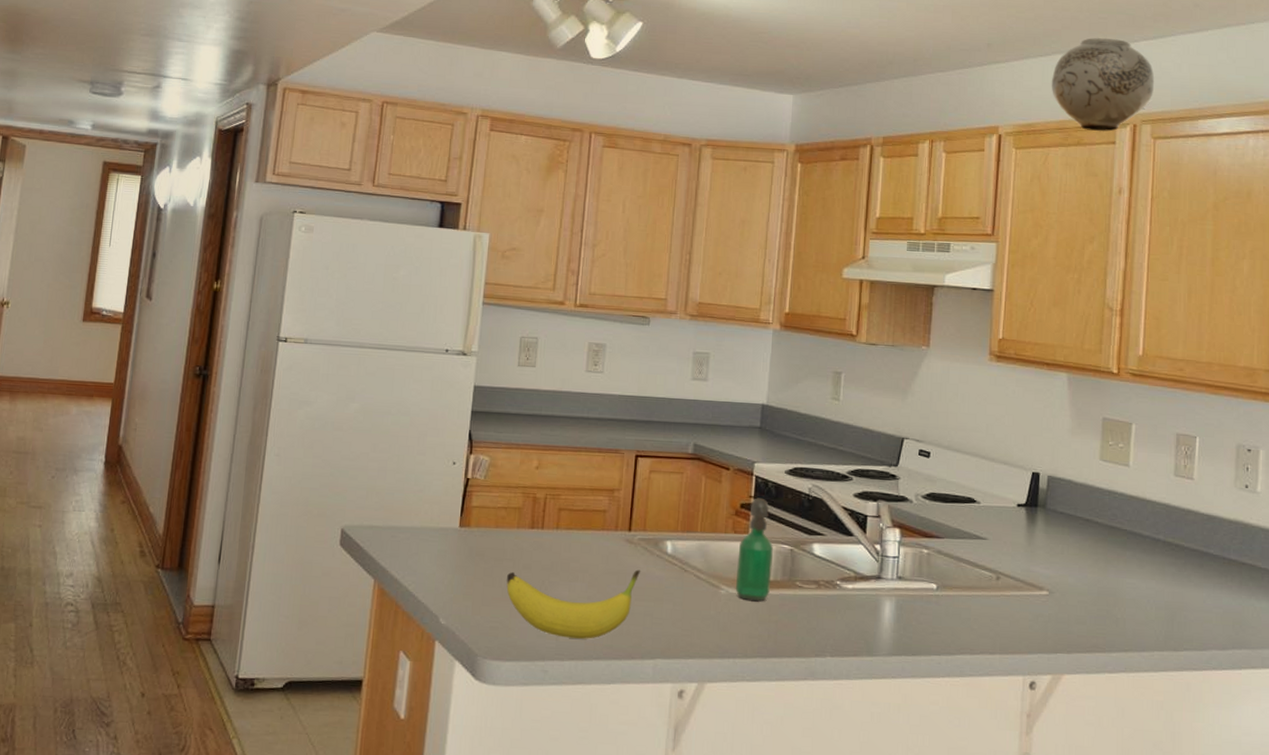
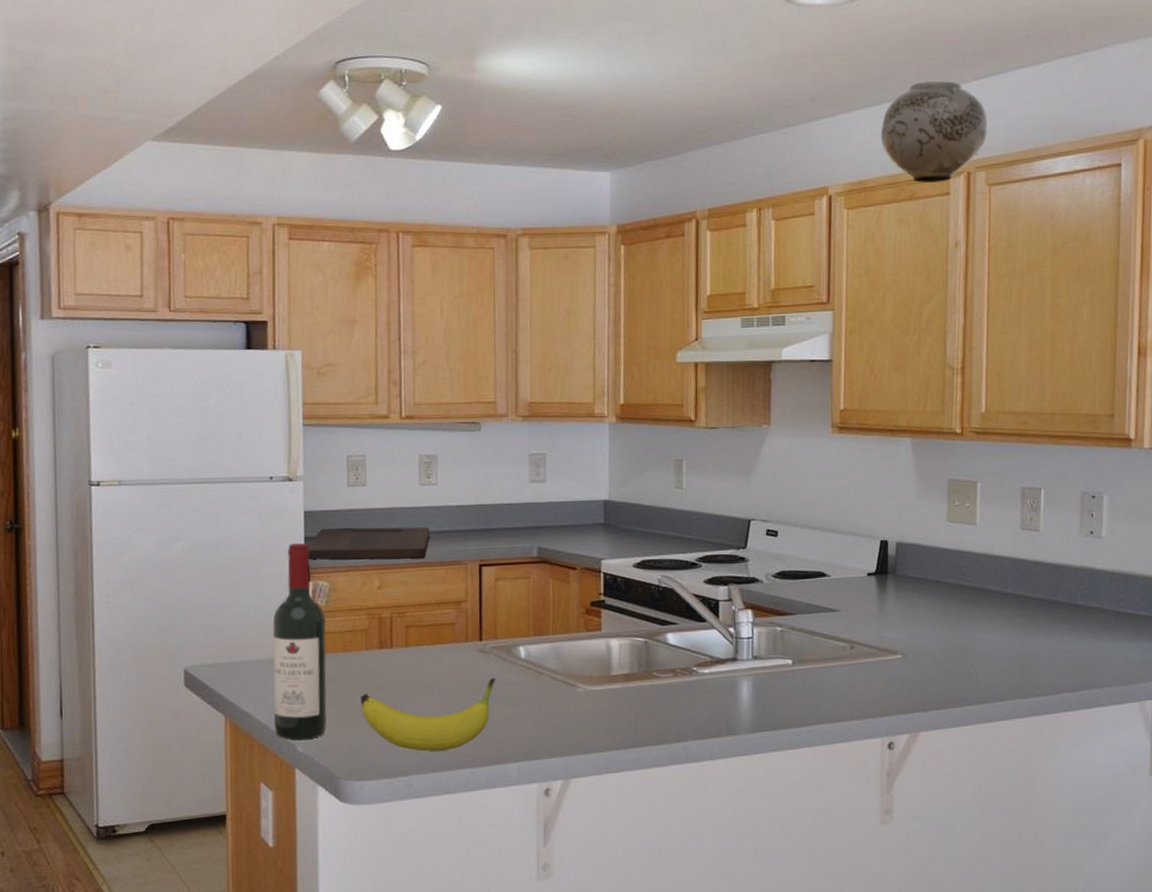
wine bottle: none [420,416,482,612] -> present [272,543,327,740]
cutting board: none [472,404,591,443] -> present [307,527,430,560]
soap dispenser: present [735,498,774,601] -> none [592,594,628,696]

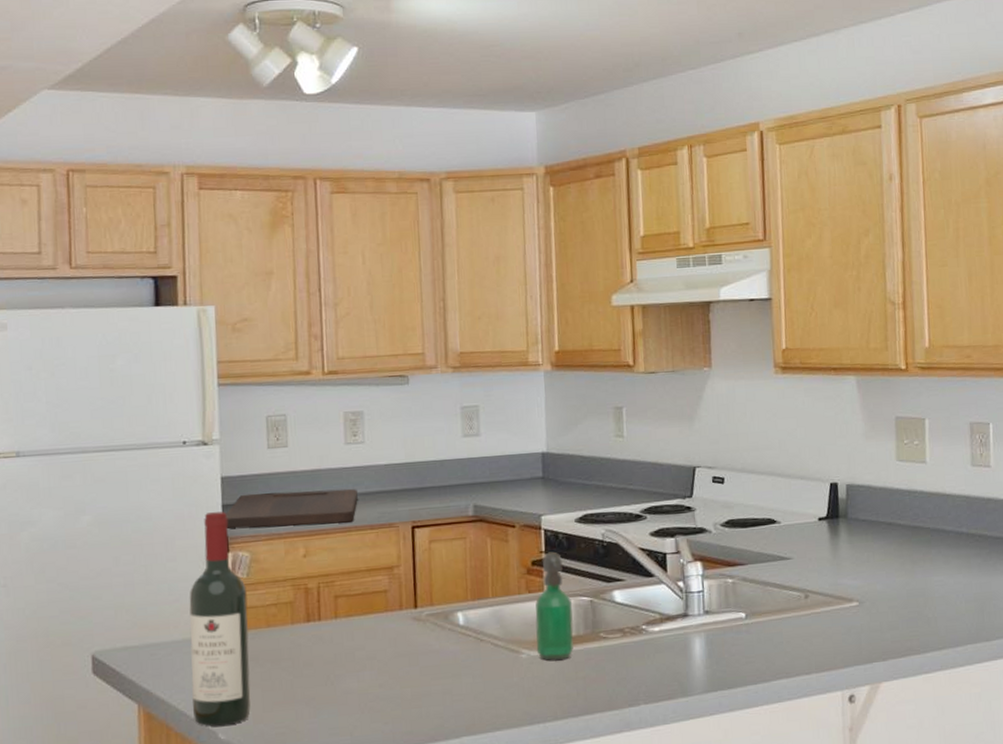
fruit: present [361,677,496,751] -> none [287,647,434,732]
soap dispenser: none [592,594,628,696] -> present [535,551,574,661]
vase: present [880,81,988,183] -> none [808,14,916,116]

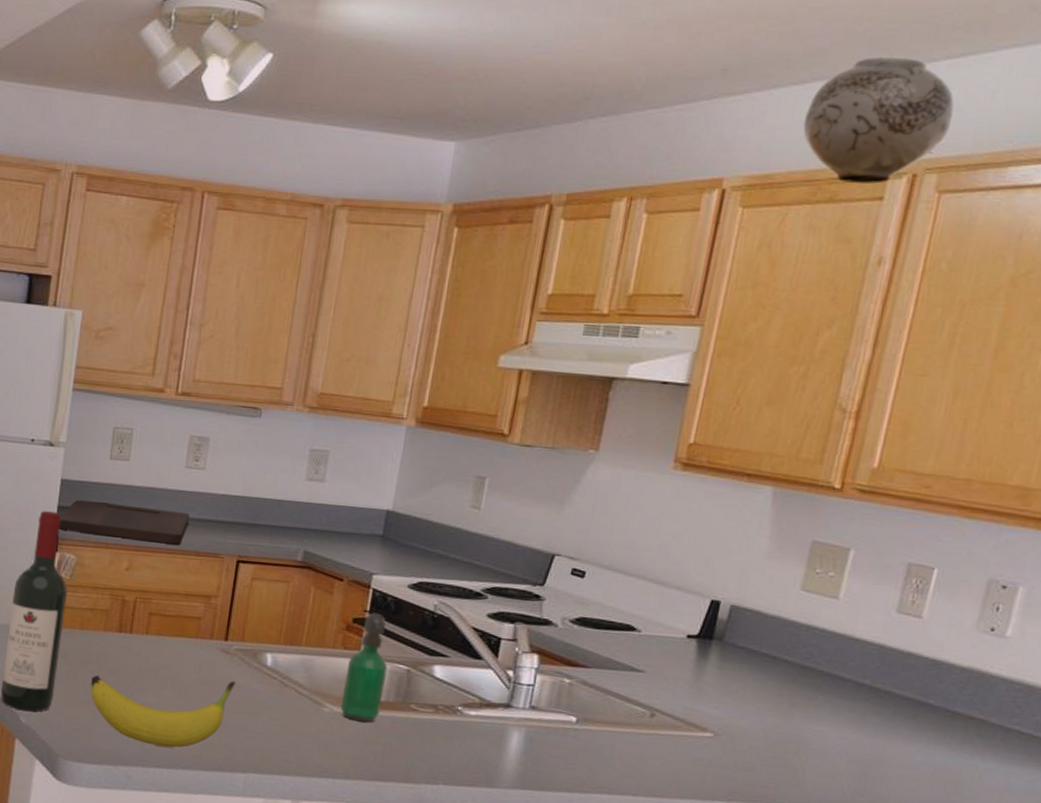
fruit: none [287,647,434,732] -> present [90,675,237,748]
vase: none [808,14,916,116] -> present [802,57,955,184]

